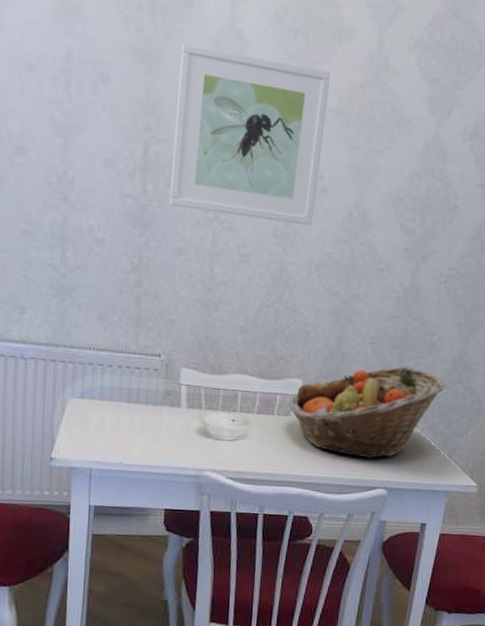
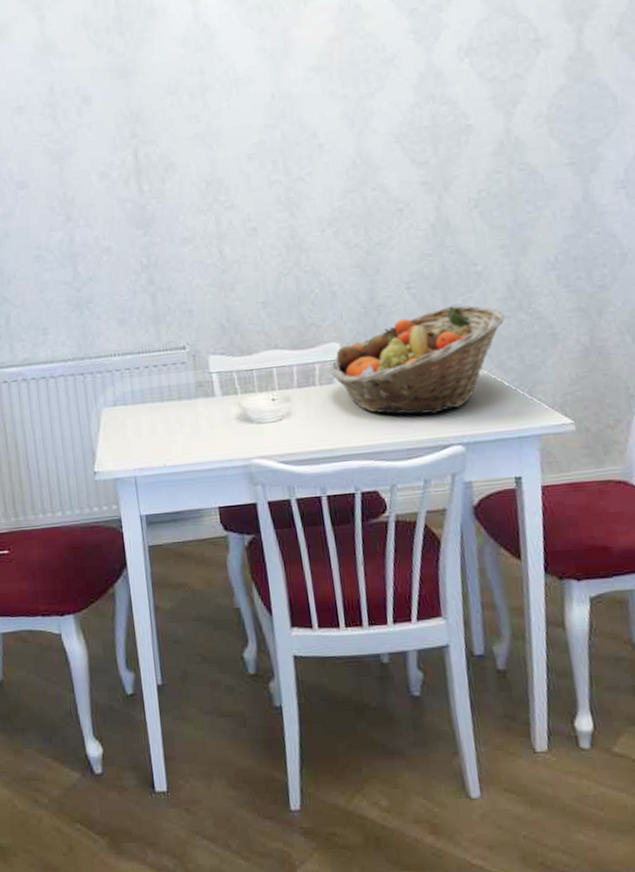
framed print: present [169,43,331,226] -> none [152,33,316,200]

